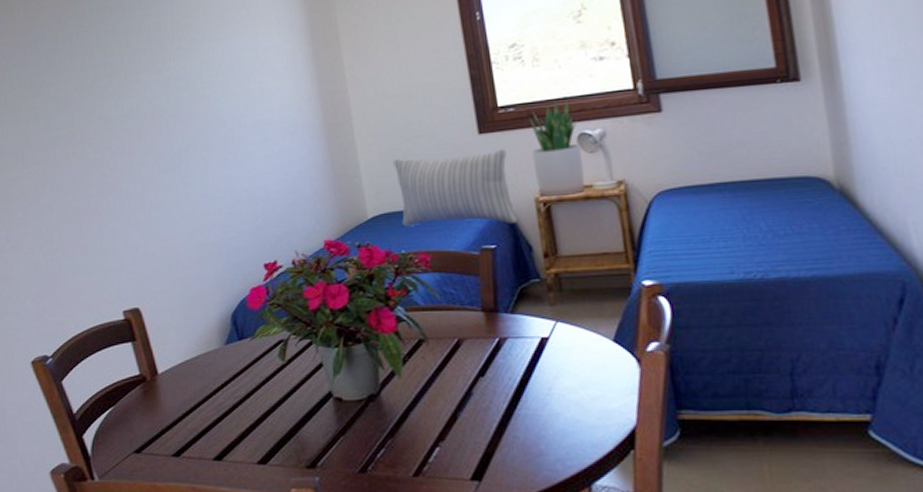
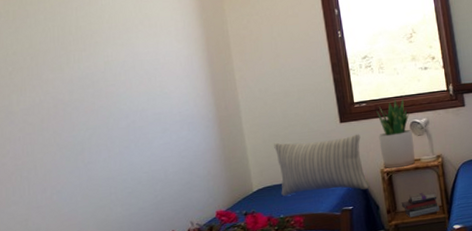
books: none [563,230,622,265] -> present [401,191,440,218]

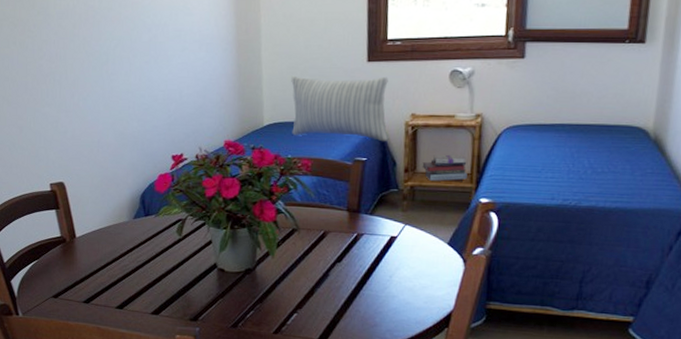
planter: present [376,98,415,168] -> none [408,40,453,122]

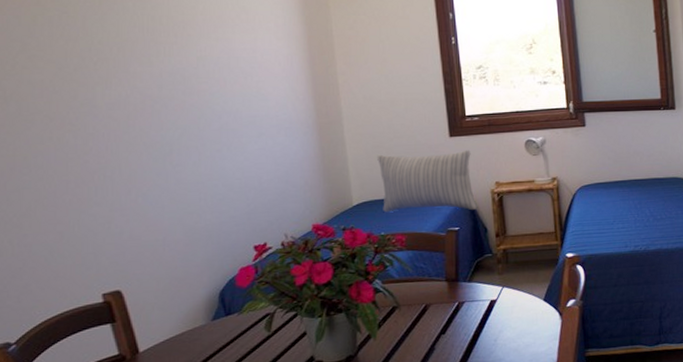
books: present [422,154,468,182] -> none [511,215,552,243]

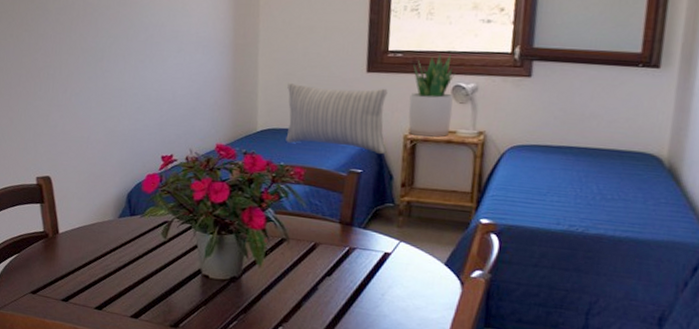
planter: none [489,114,529,189] -> present [408,54,456,137]

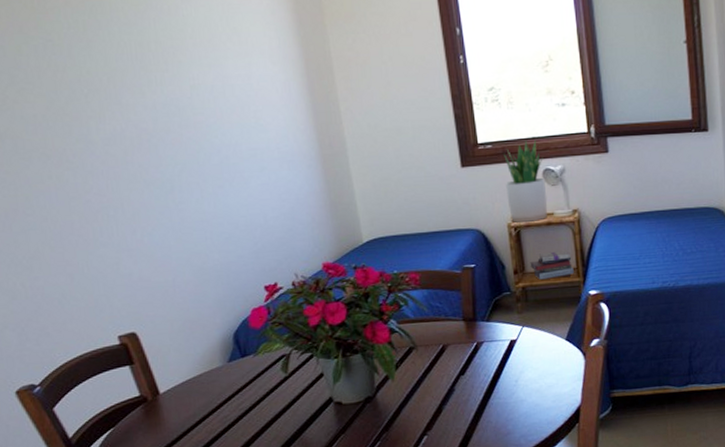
pillow: present [286,82,388,155] -> none [385,181,494,250]
books: none [420,170,468,200] -> present [530,250,574,280]

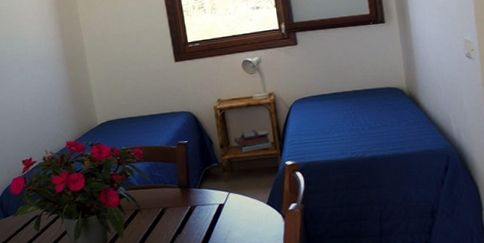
planter: present [504,140,548,223] -> none [209,38,247,105]

